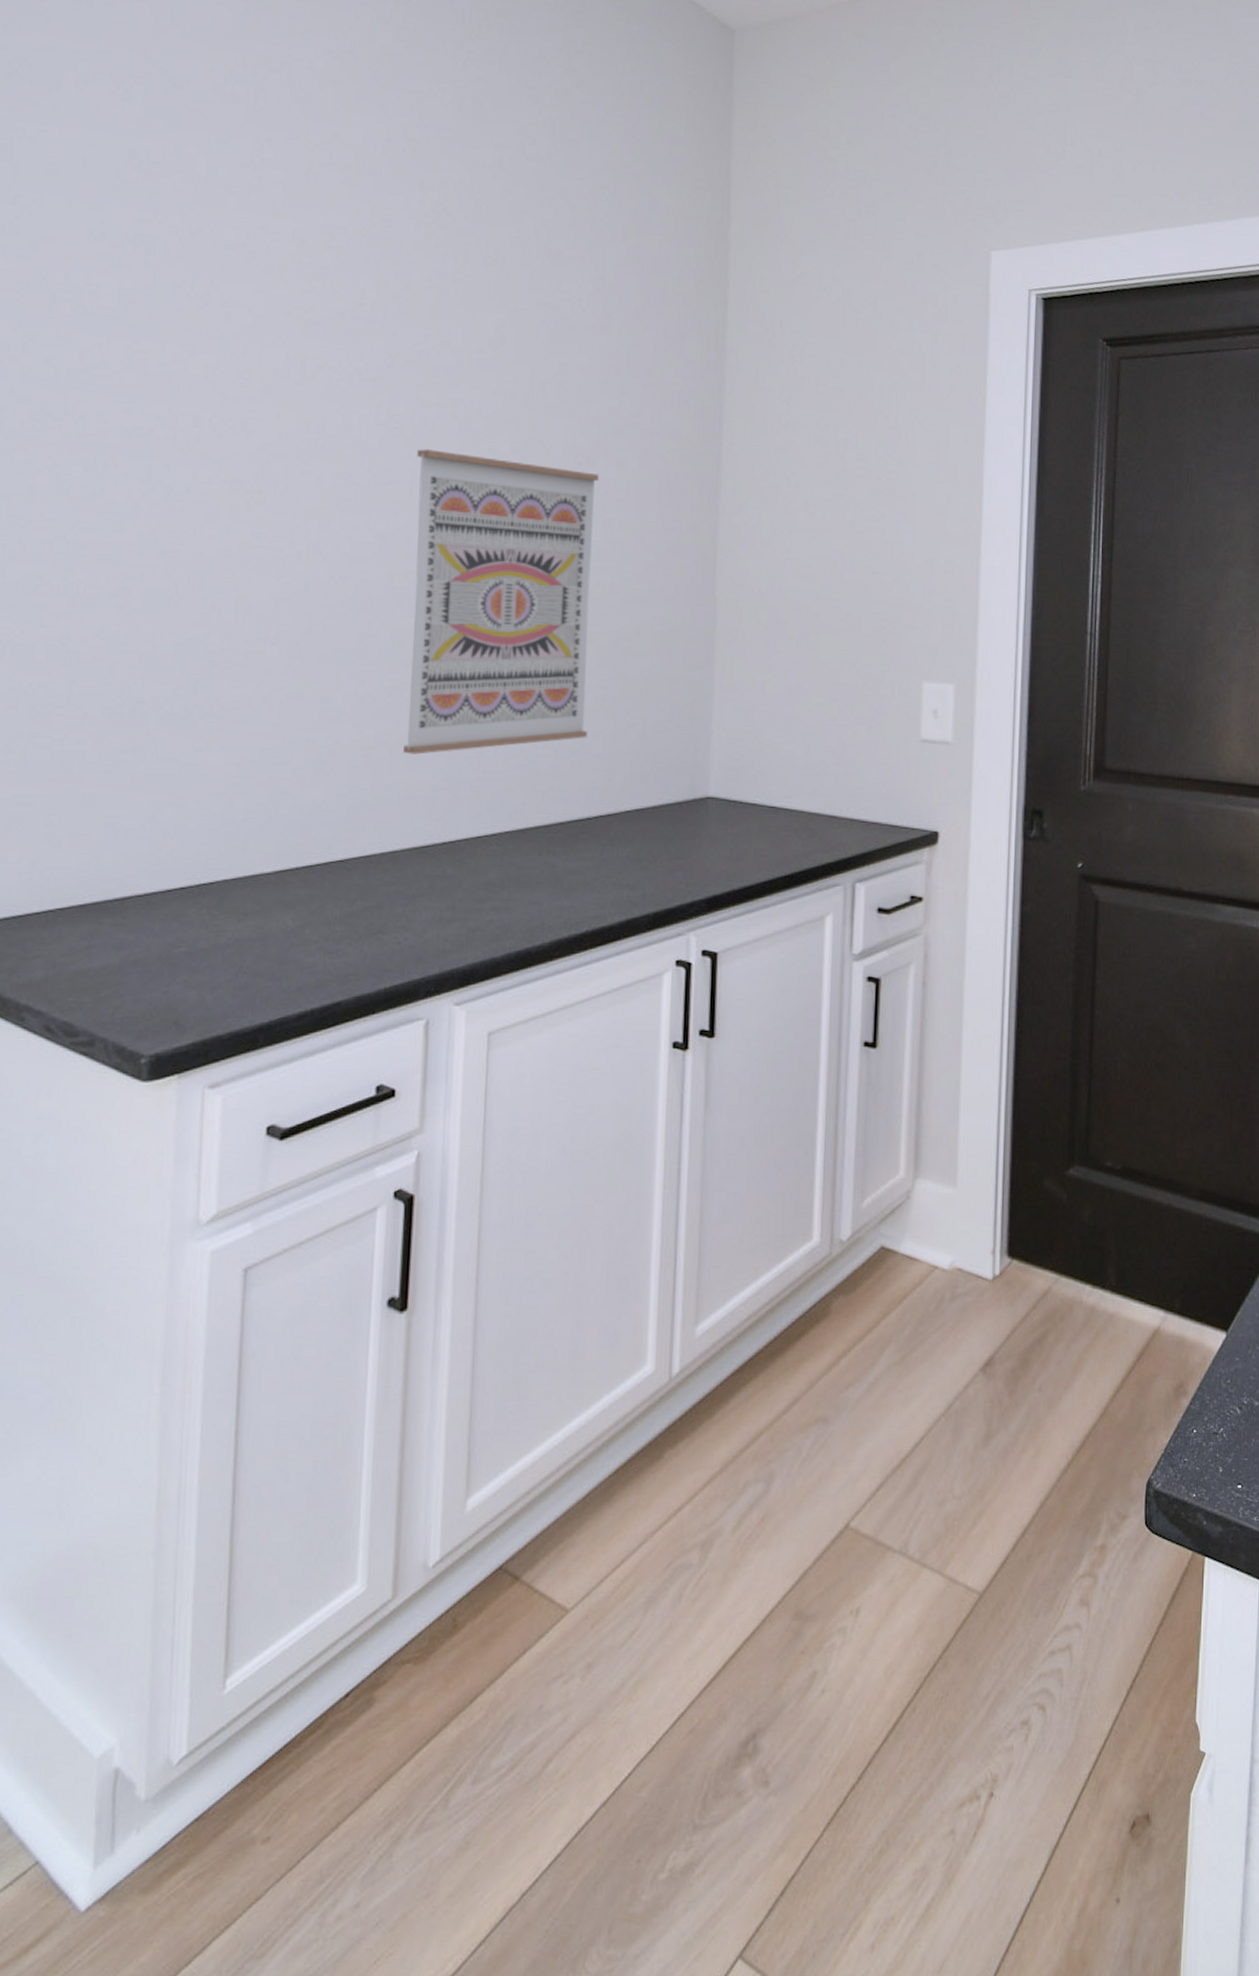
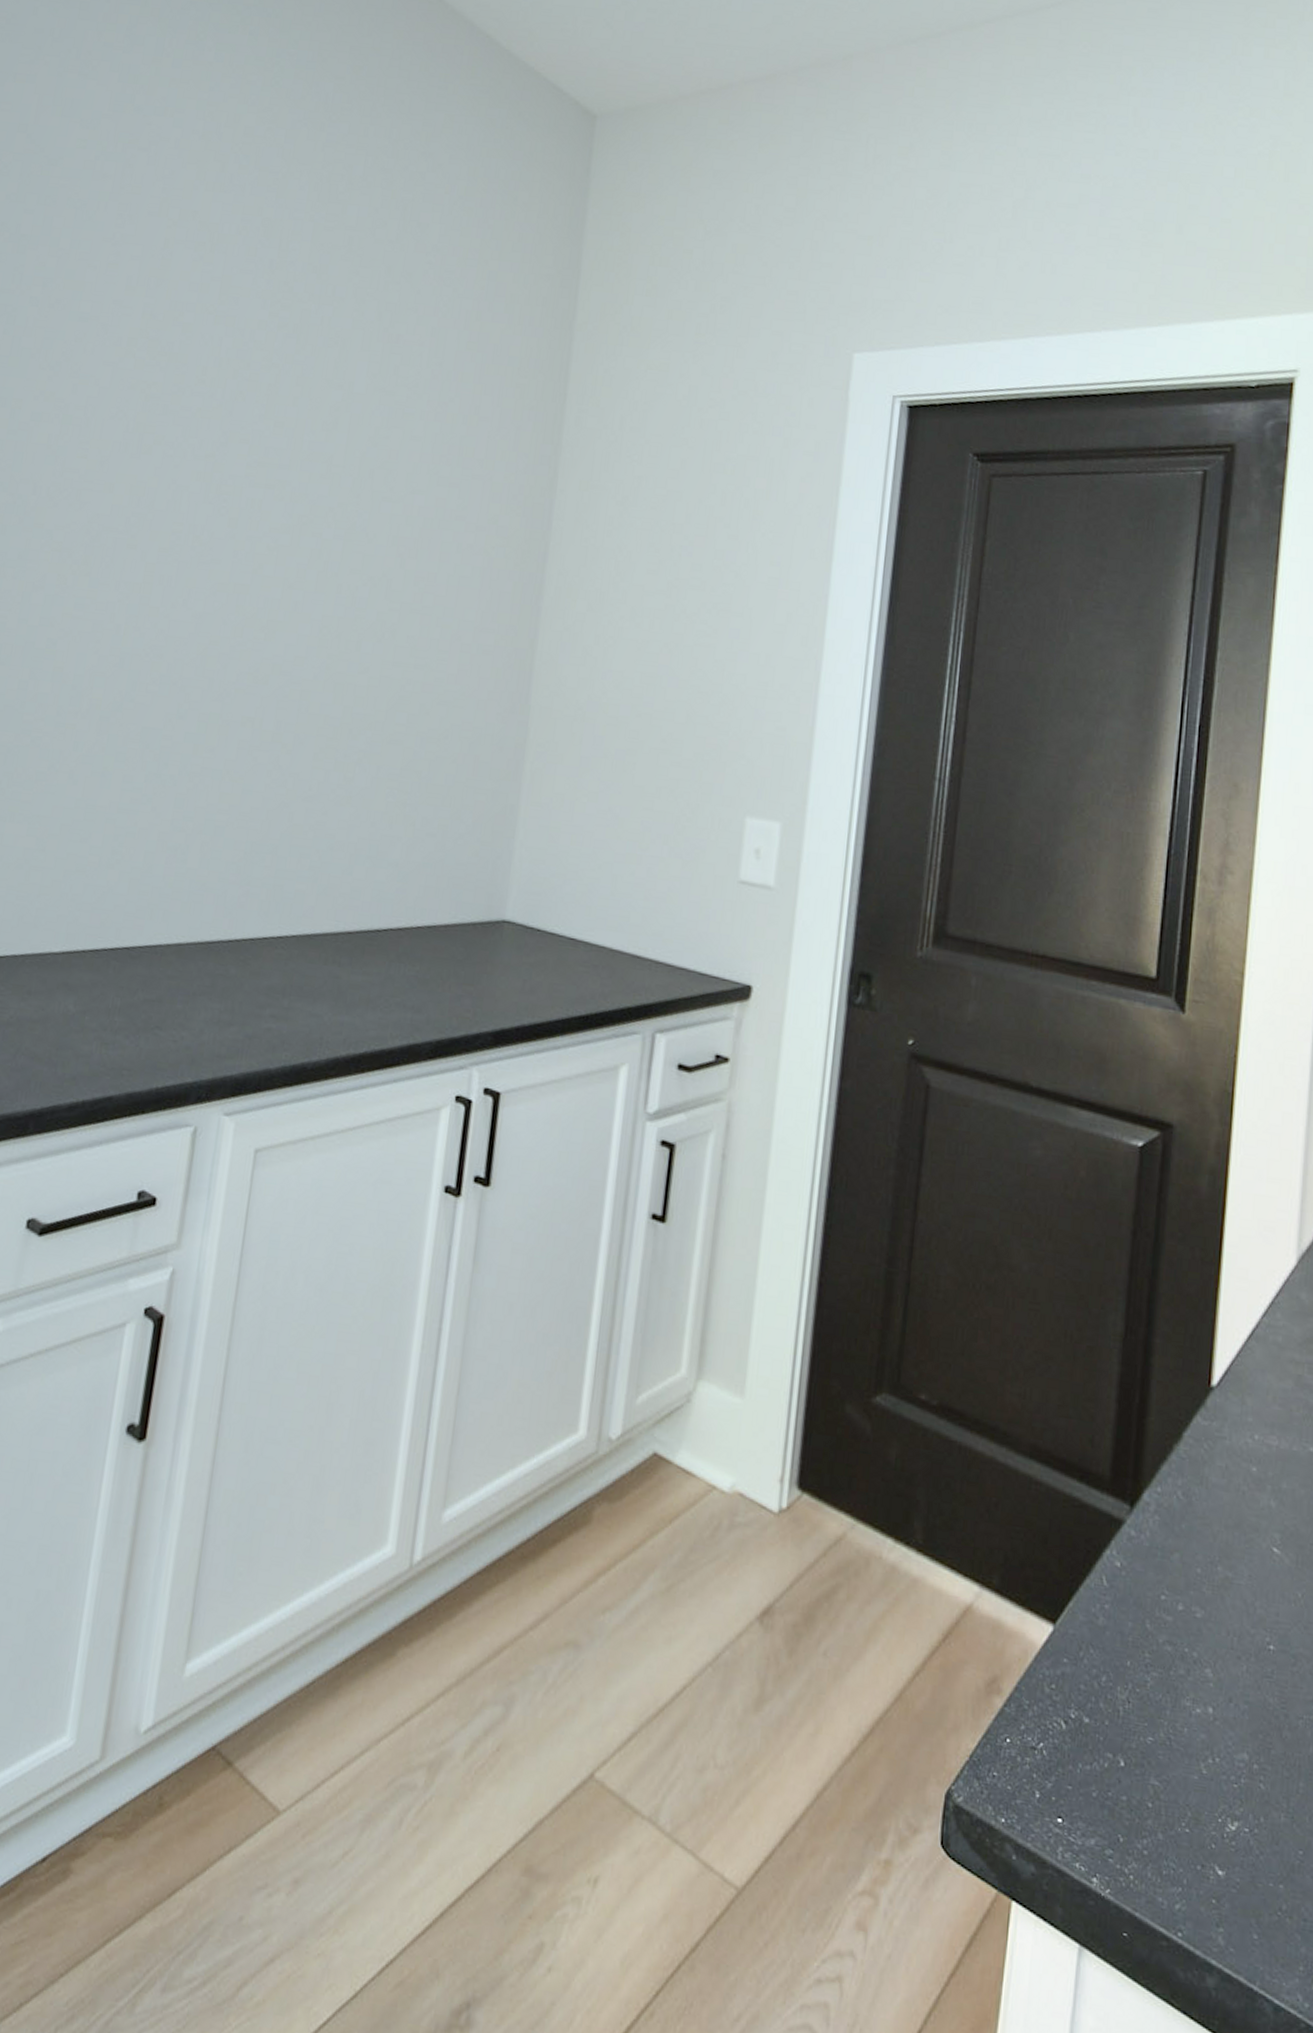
wall art: present [403,448,599,755] -> none [198,529,420,845]

